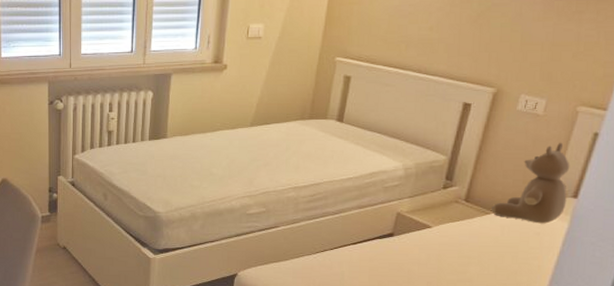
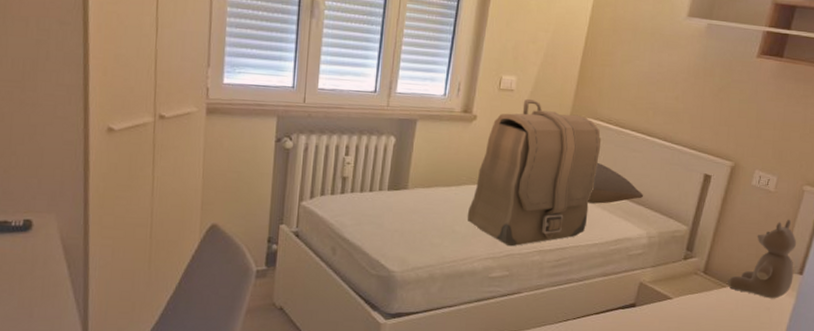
backpack: none [223,45,352,185] -> present [467,99,601,247]
pillow: none [340,99,399,140] -> present [588,162,644,204]

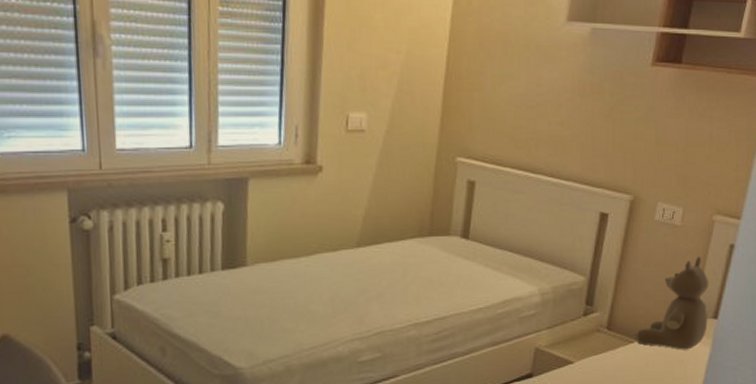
backpack: present [467,99,601,247] -> none [323,141,477,323]
pillow: present [588,162,644,204] -> none [467,210,532,261]

